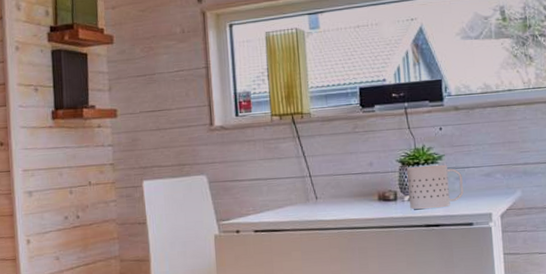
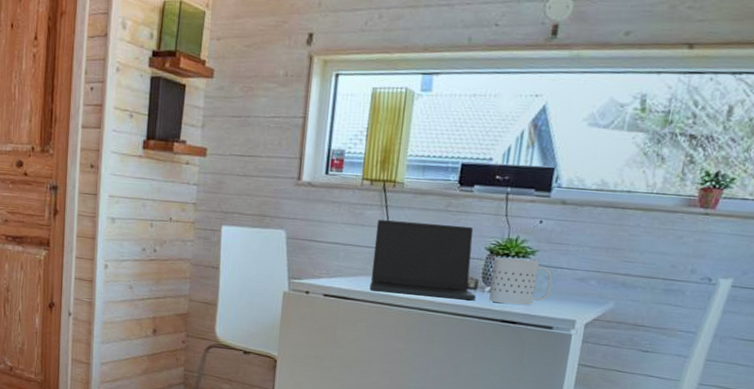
laptop: none [292,143,398,219] -> present [370,220,476,301]

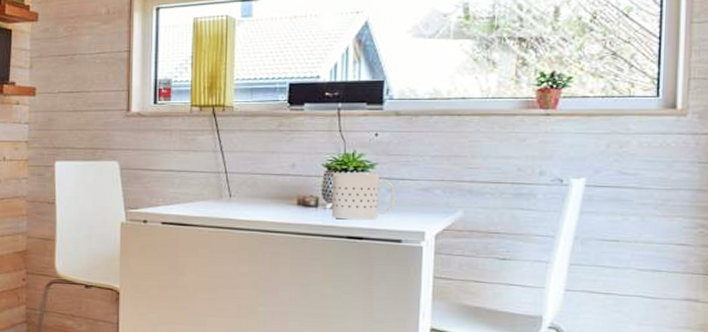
laptop: present [370,220,476,301] -> none [208,144,317,219]

